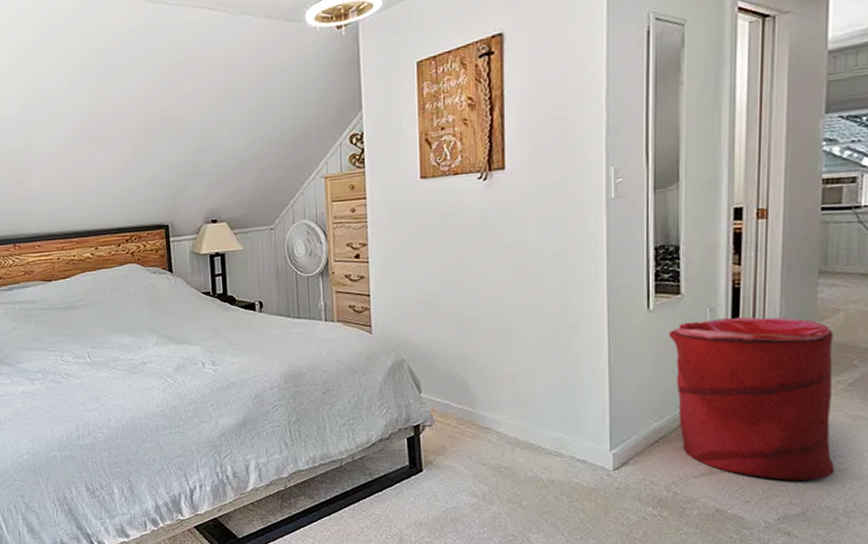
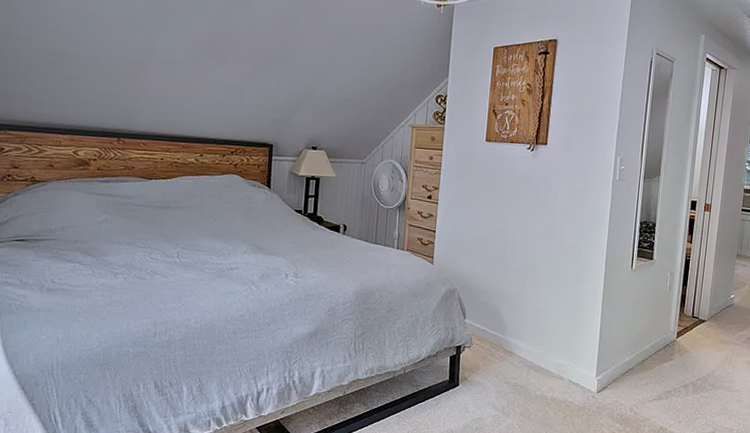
laundry hamper: present [668,316,835,481] -> none [642,281,741,408]

